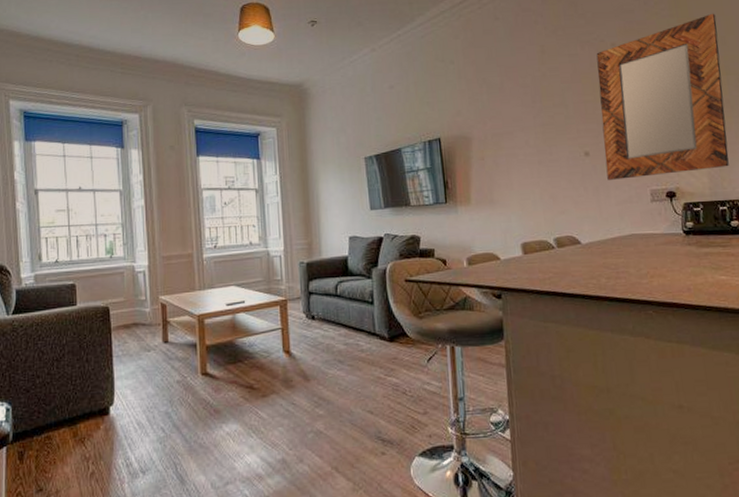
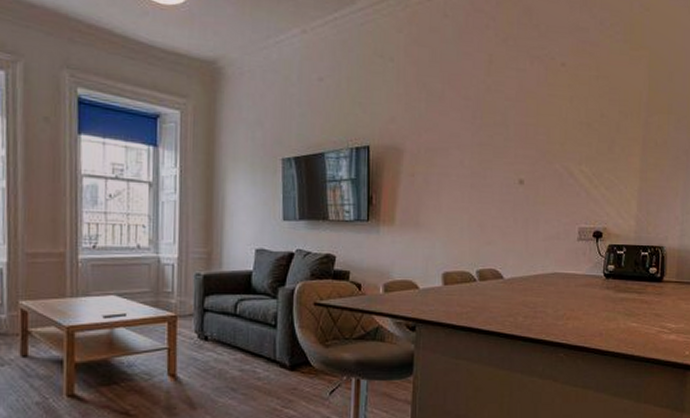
home mirror: present [596,13,729,180] -> none [538,44,667,214]

